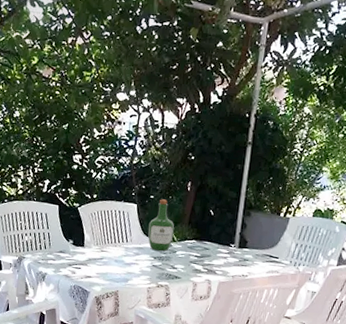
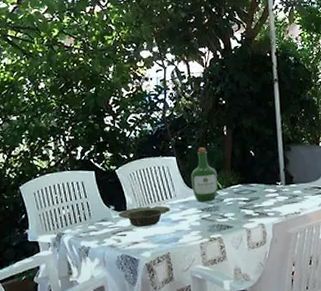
bowl: none [75,245,125,265] -> present [118,206,171,228]

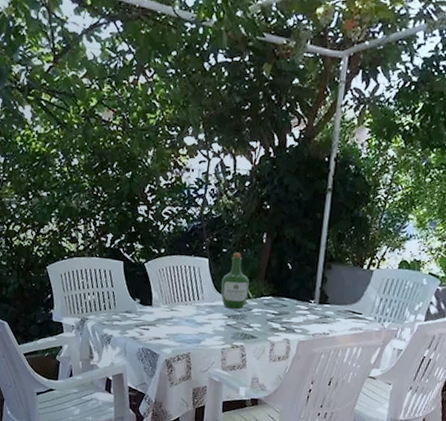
bowl: present [118,206,171,228] -> none [142,304,197,325]

